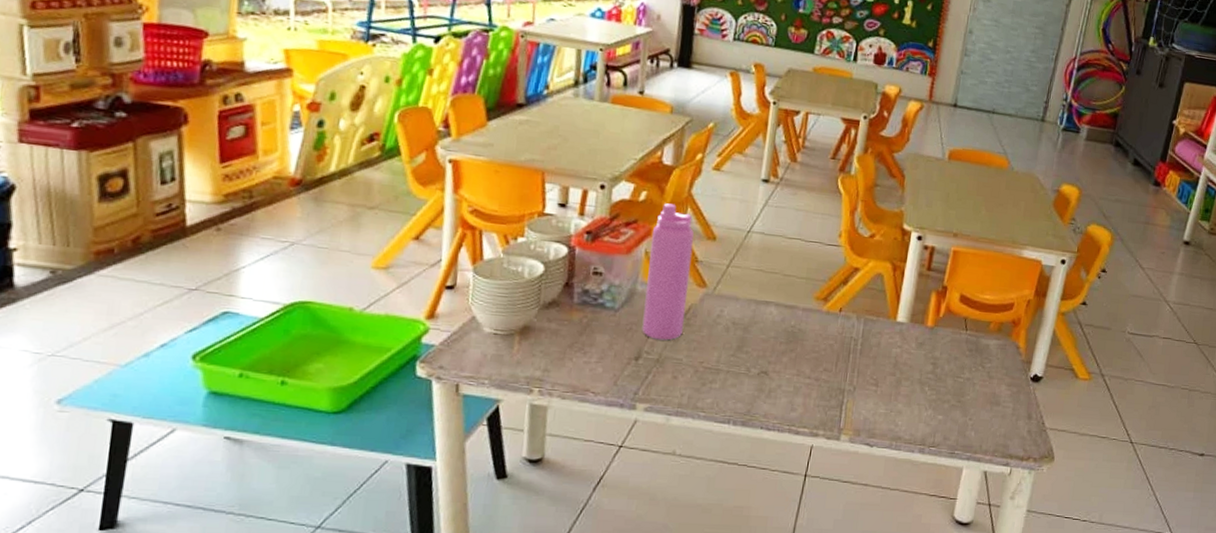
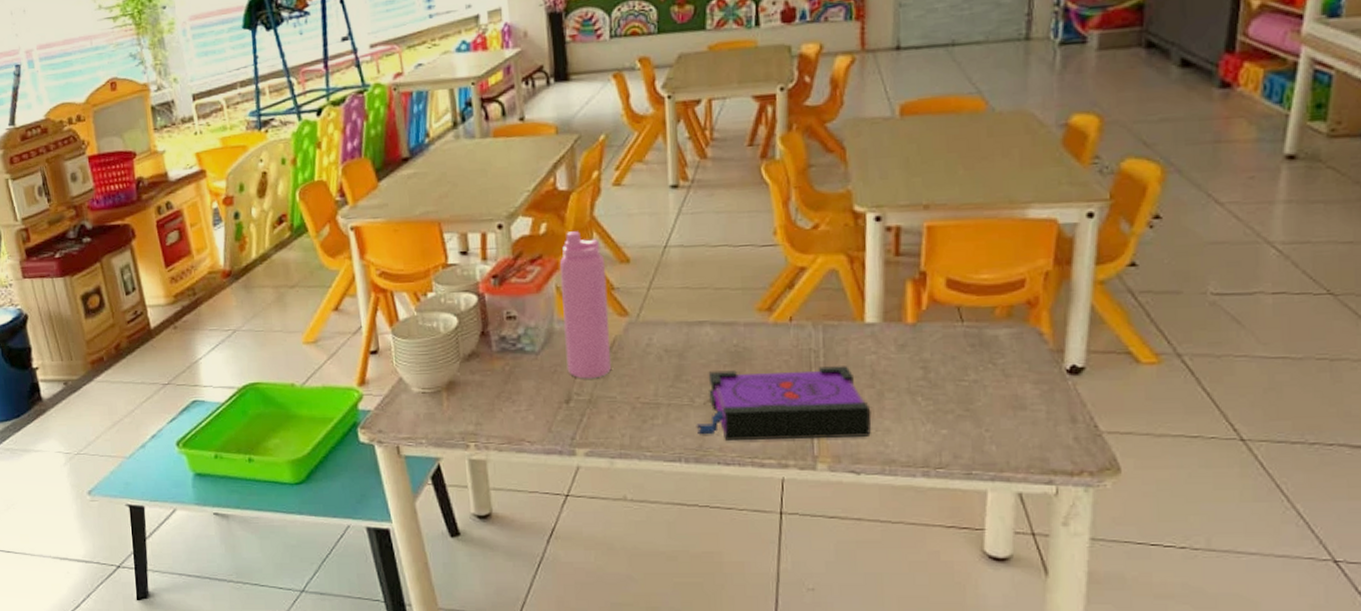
board game: none [747,346,890,416] -> present [696,365,872,440]

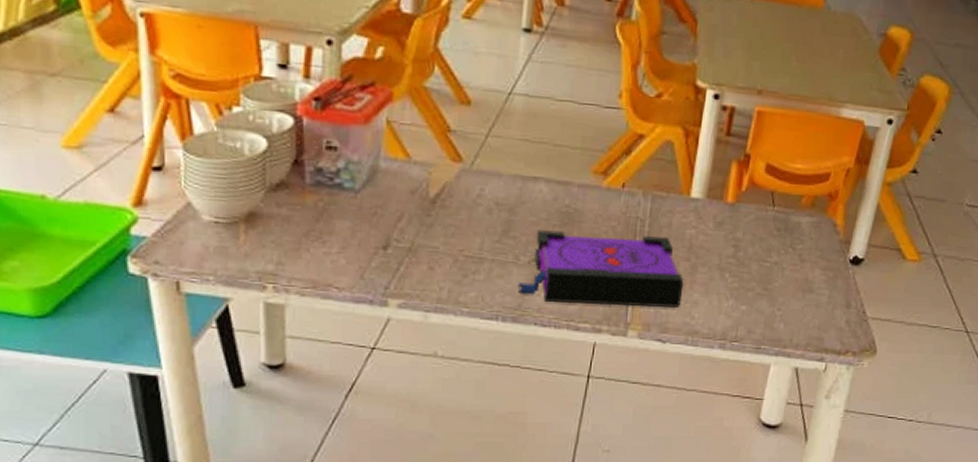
water bottle: present [559,231,612,379] -> none [389,61,445,226]

